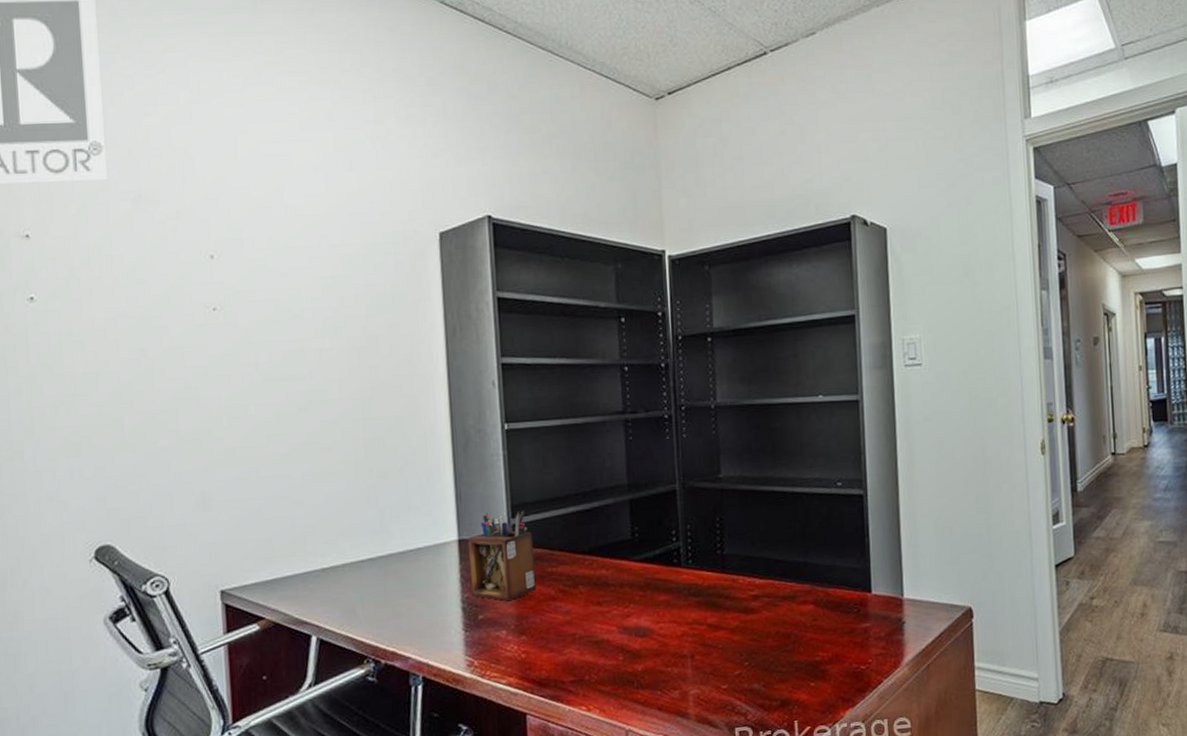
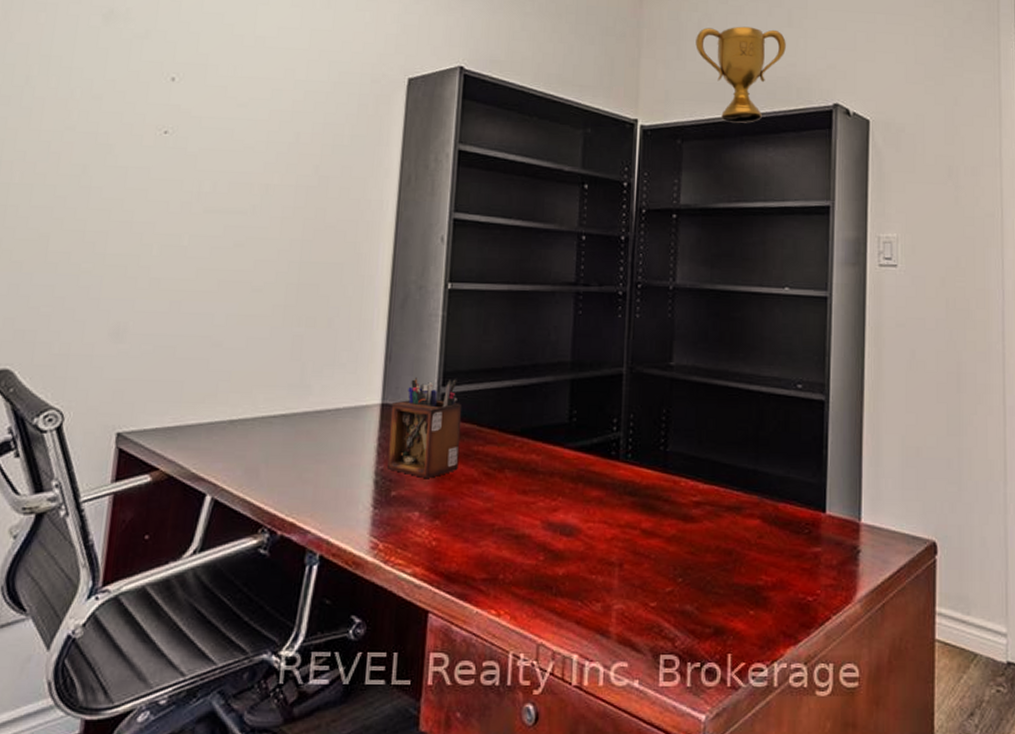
award: none [713,147,801,244] -> present [695,26,786,123]

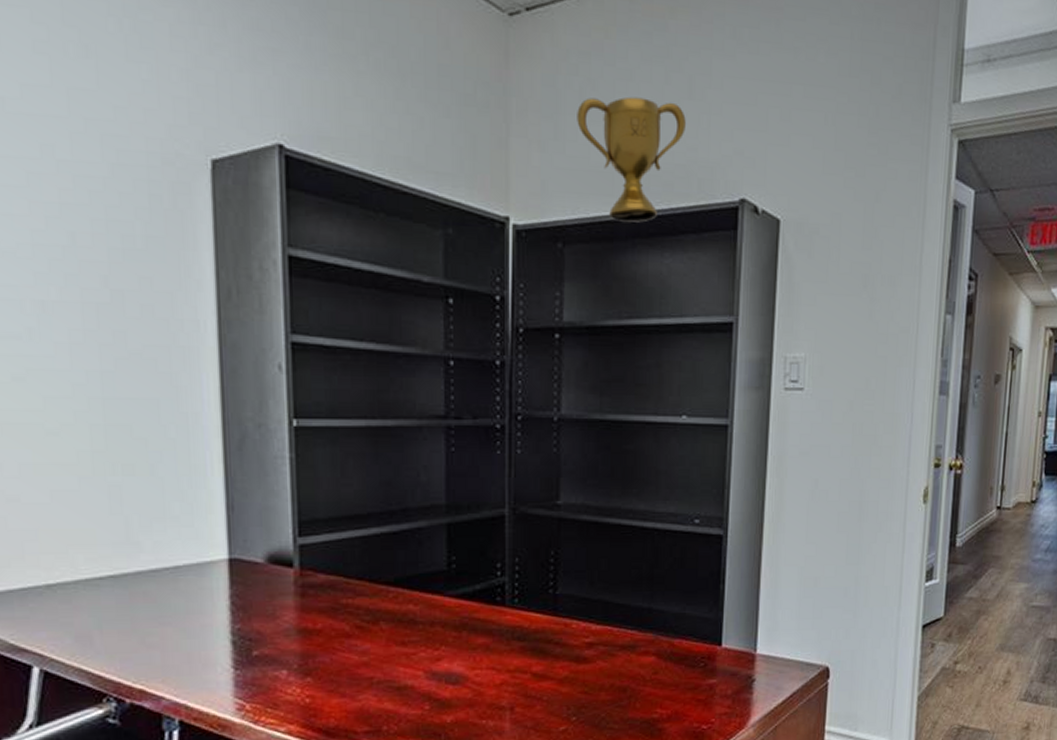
desk organizer: present [388,376,462,478] -> none [240,527,327,635]

